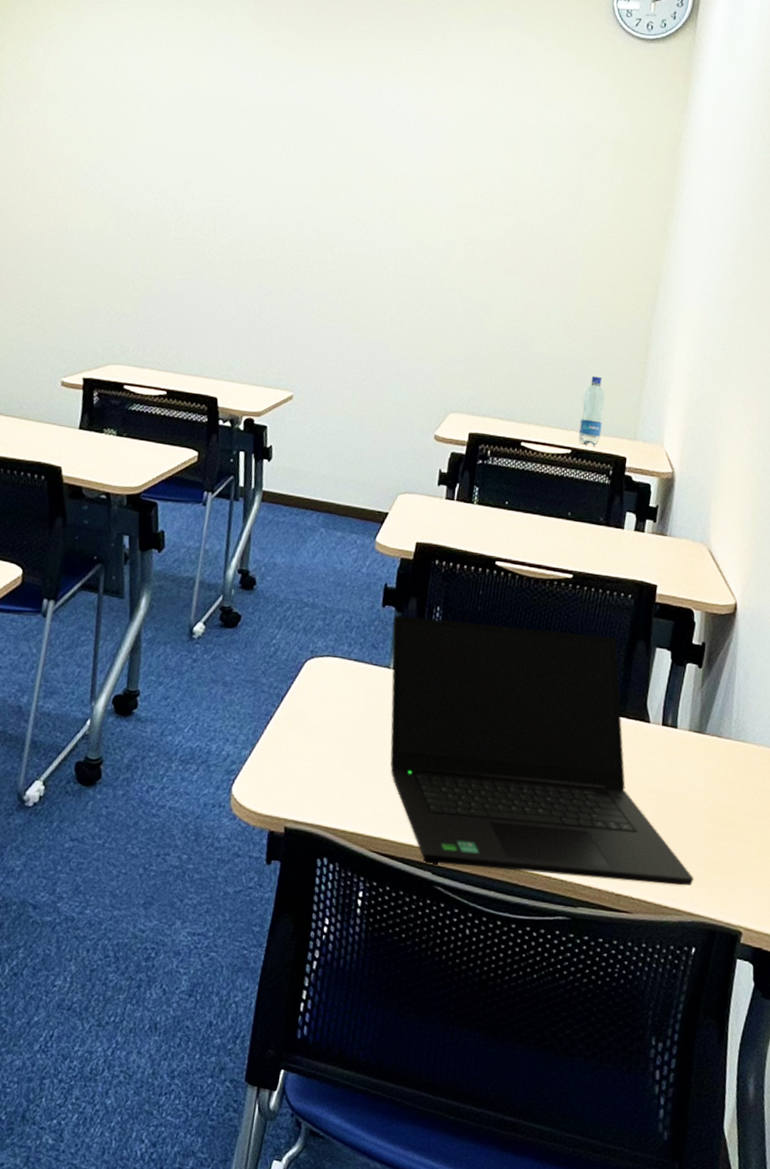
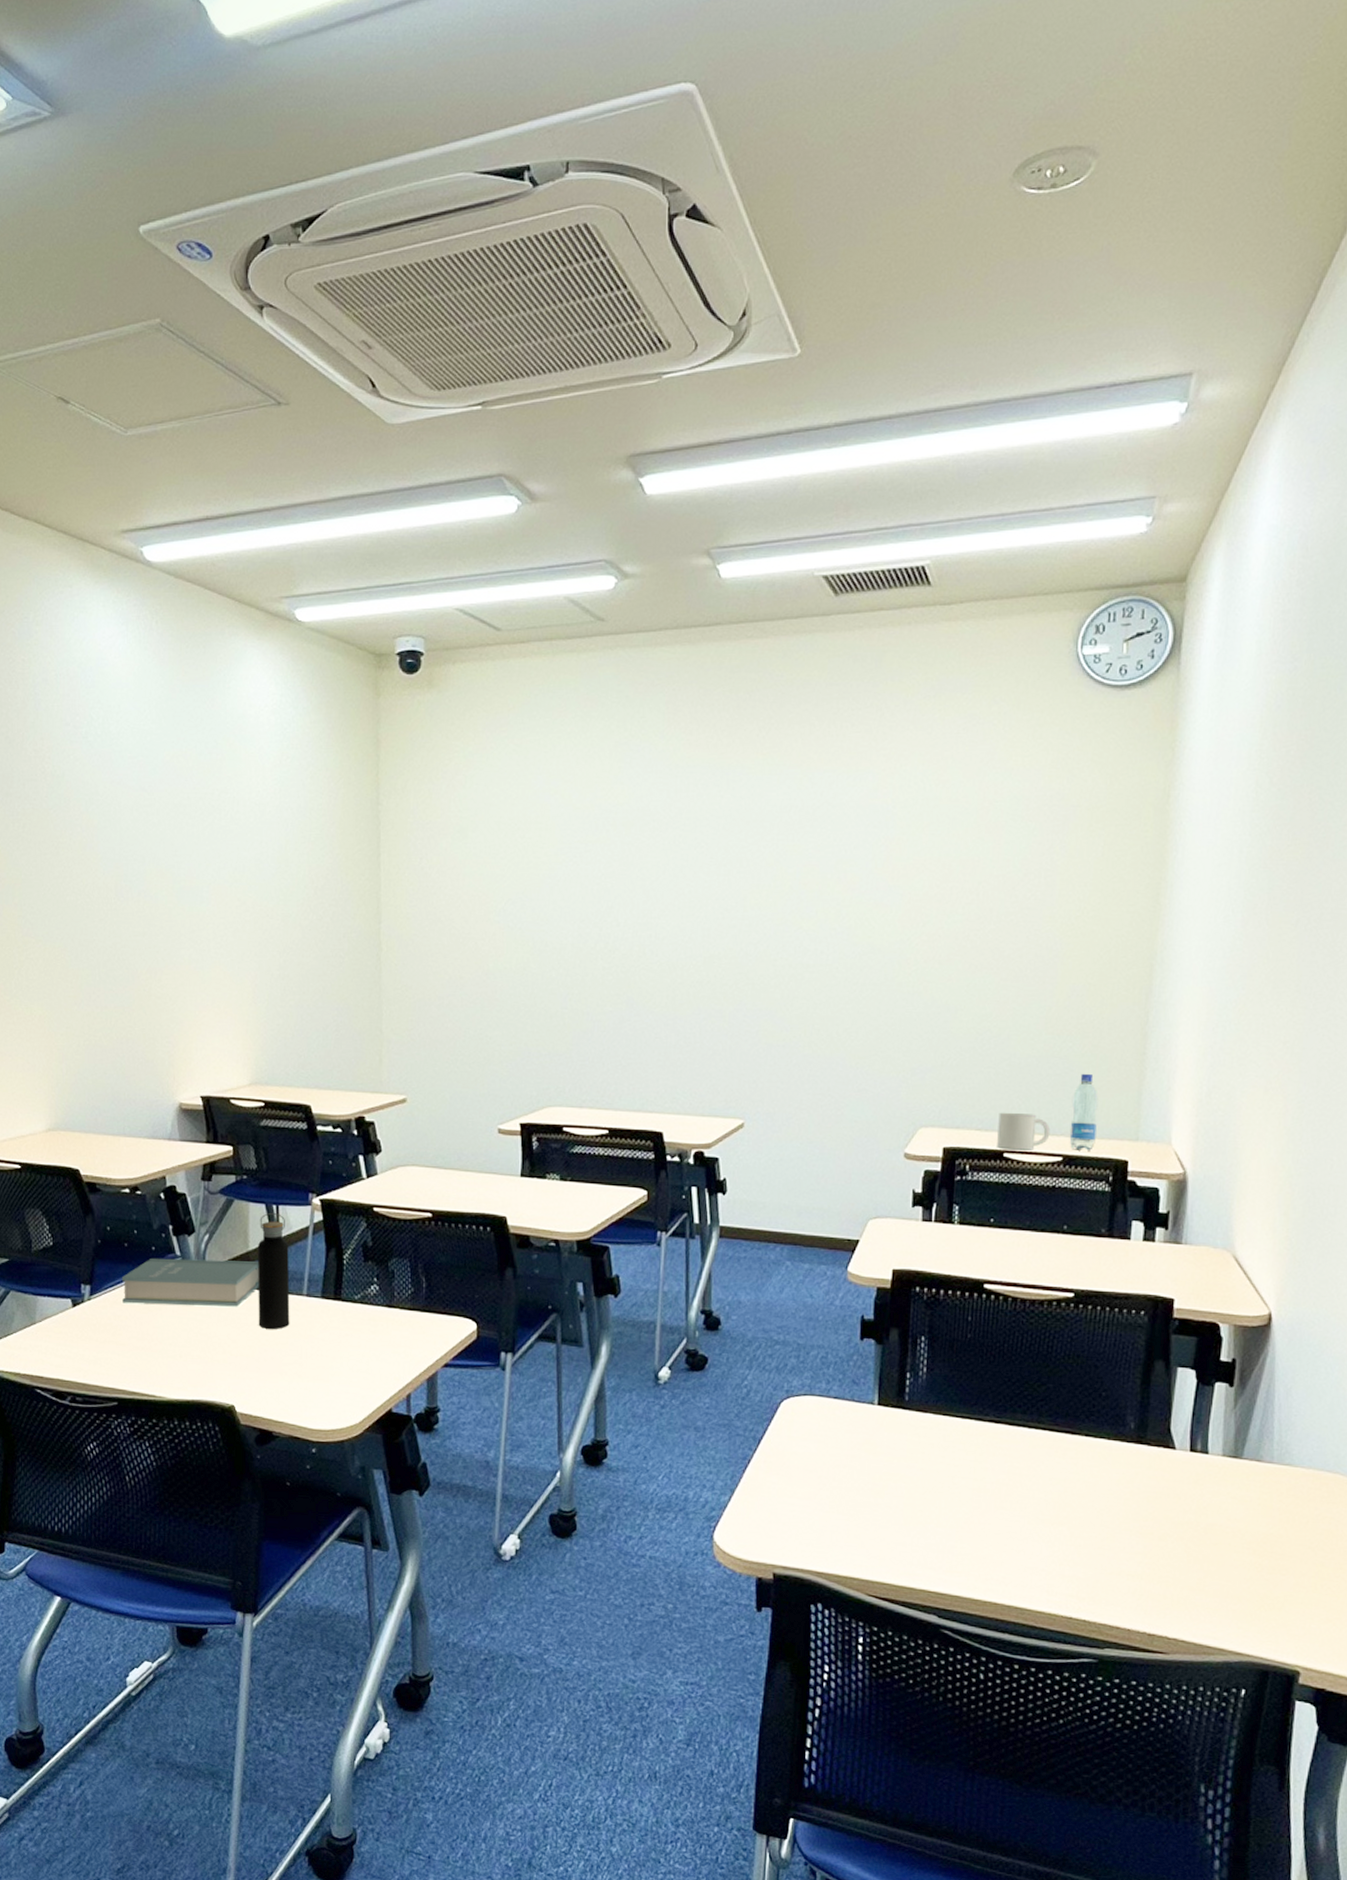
laptop: present [390,615,694,887] -> none [873,1348,1239,1624]
mug: none [516,404,563,442] -> present [997,1112,1051,1150]

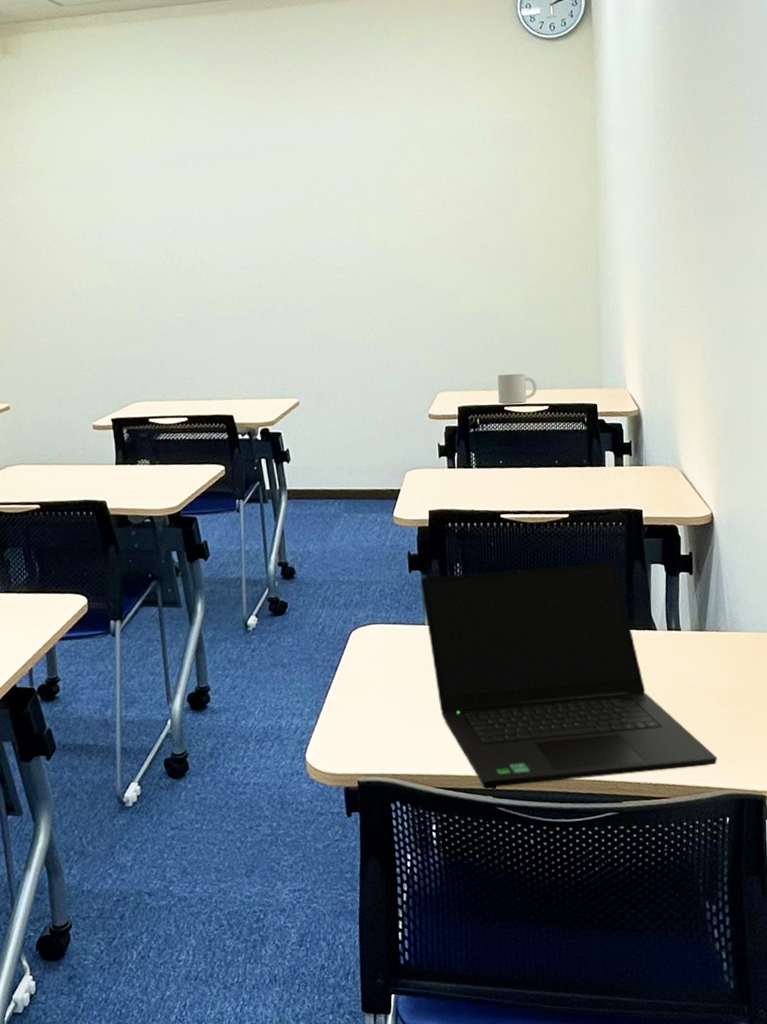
laptop: none [873,1348,1239,1624] -> present [420,561,718,787]
bottle: present [1069,1073,1099,1151] -> none [551,338,572,399]

